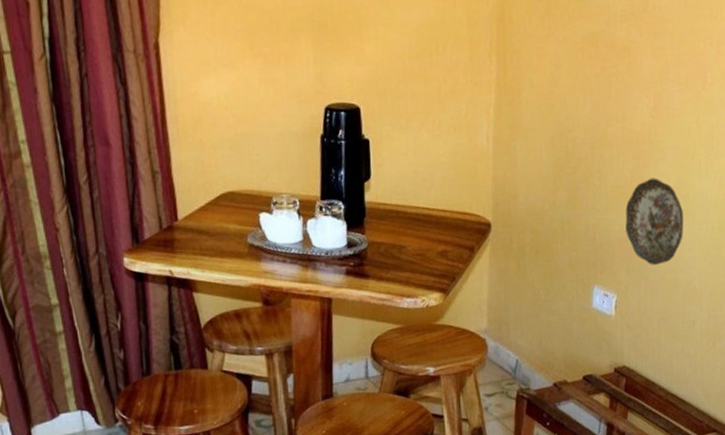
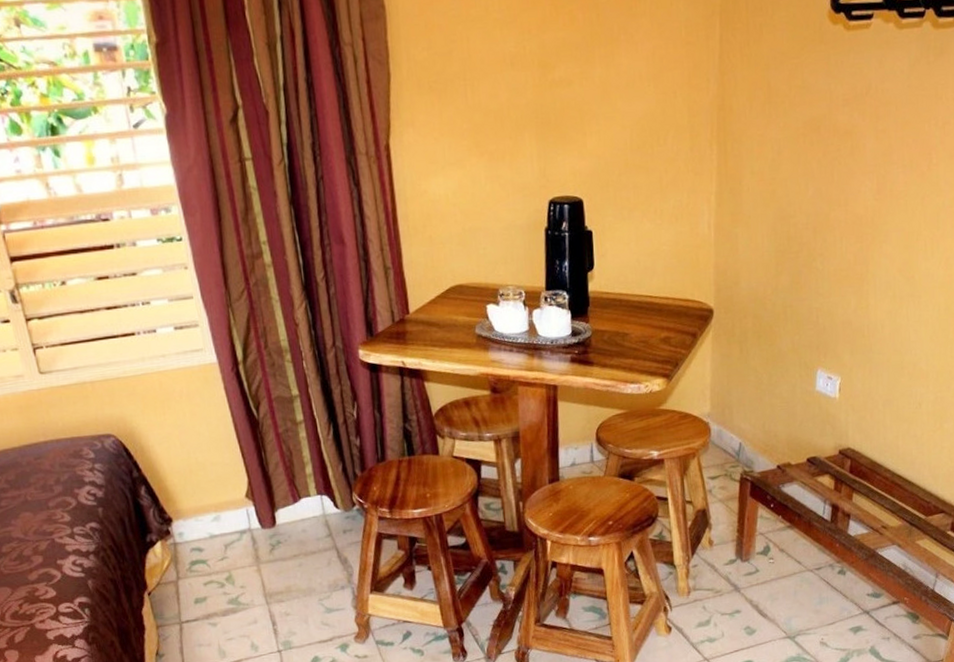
decorative plate: present [625,178,683,265] -> none [849,260,909,347]

